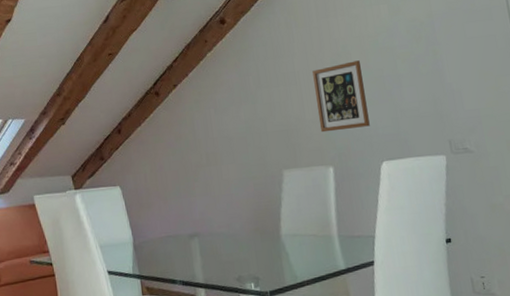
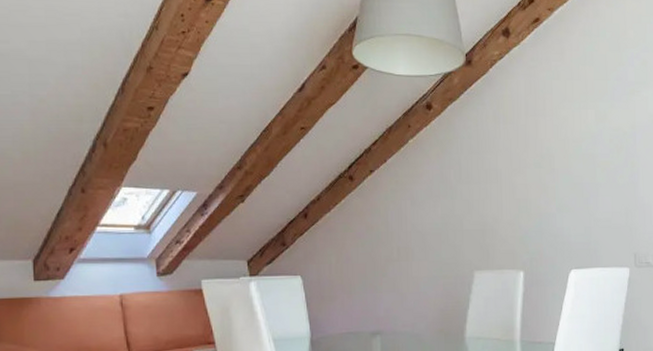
picture frame: present [312,60,370,133] -> none [514,165,564,236]

